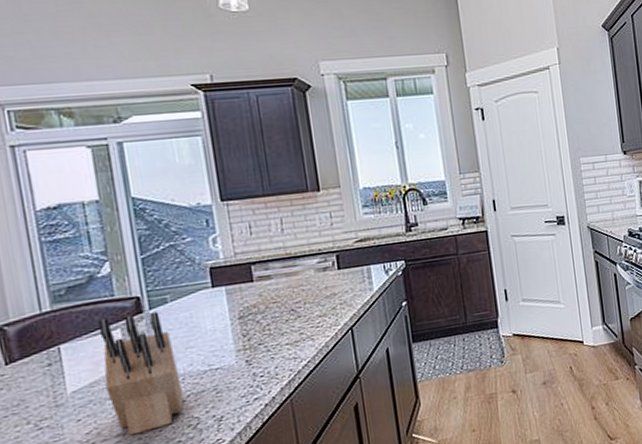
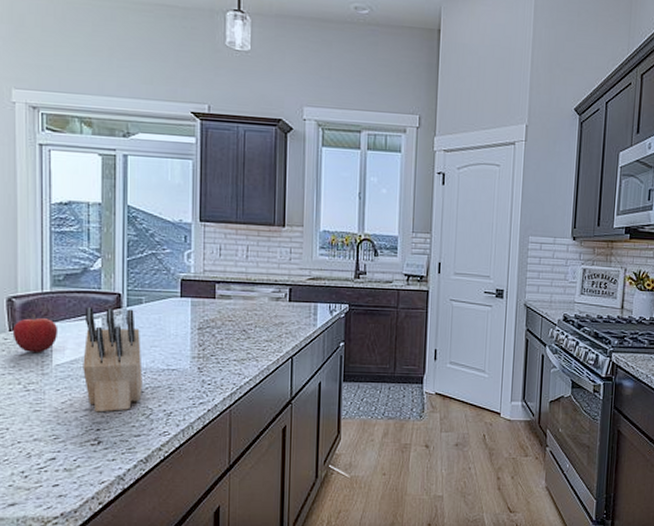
fruit: none [9,339,69,385] -> present [12,314,58,353]

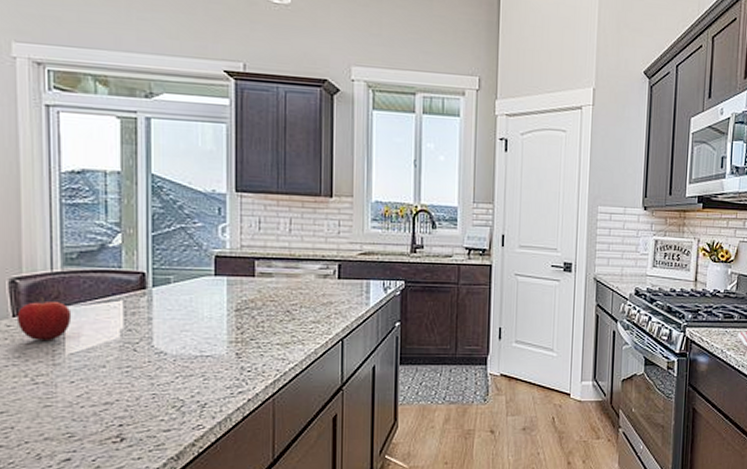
knife block: present [83,307,143,413] -> none [101,289,172,406]

